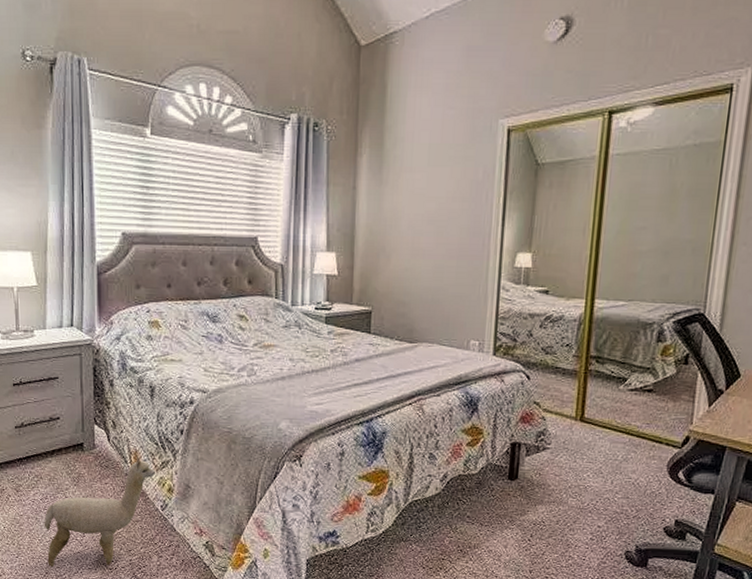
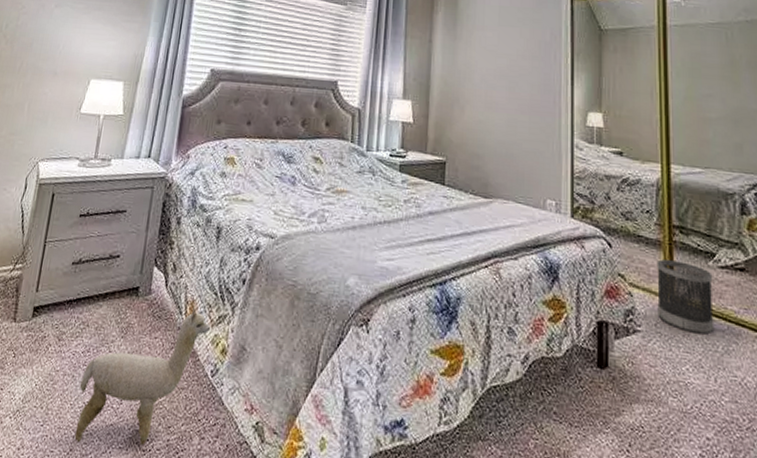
wastebasket: none [567,387,622,447] -> present [657,259,715,335]

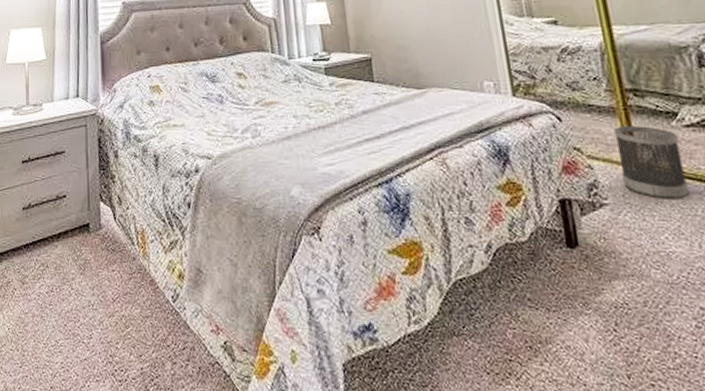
plush toy: present [74,305,210,445] -> none [49,235,164,381]

